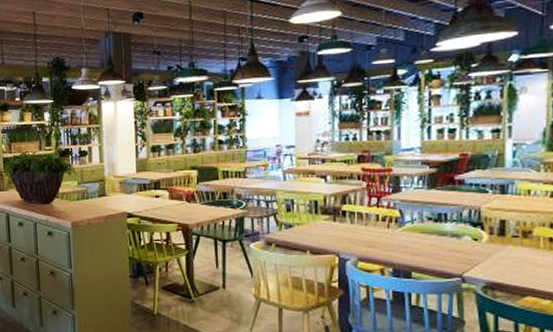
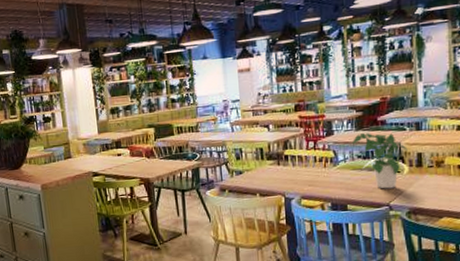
potted plant: none [422,193,489,258] -> present [351,133,408,189]

